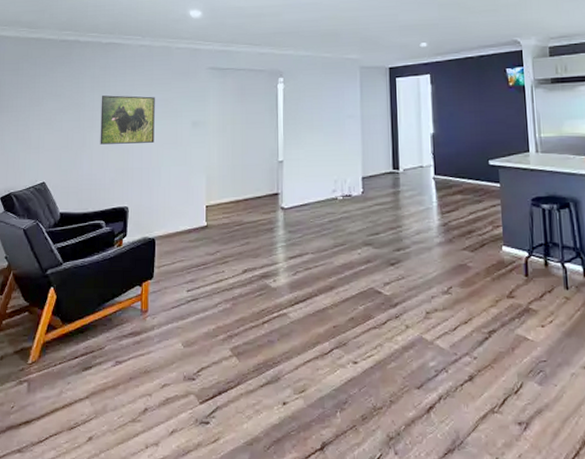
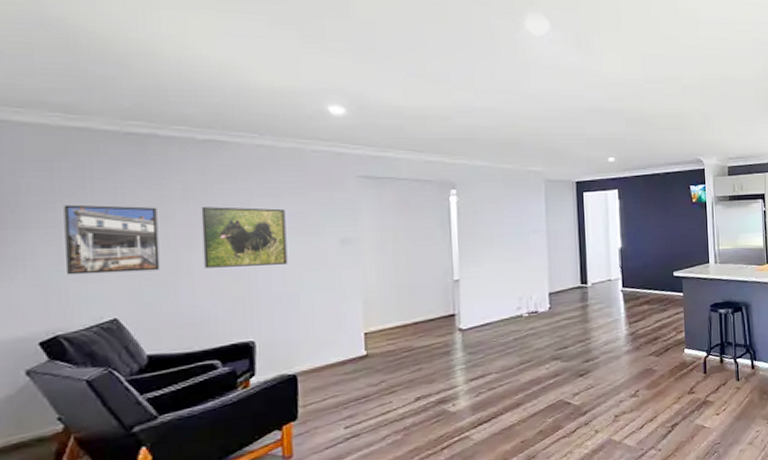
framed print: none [20,94,75,147] -> present [63,204,160,275]

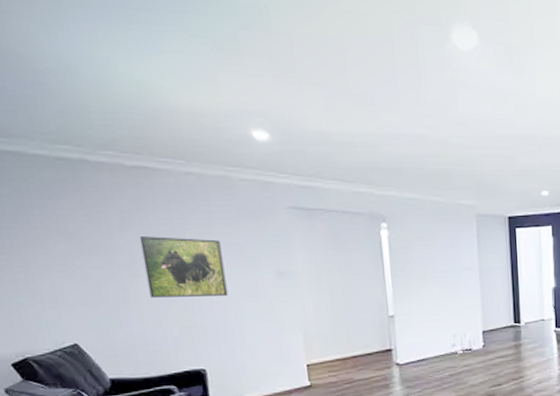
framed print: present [63,204,160,275] -> none [10,231,109,301]

